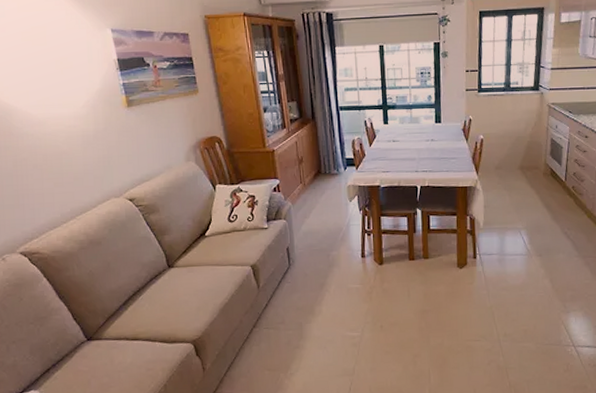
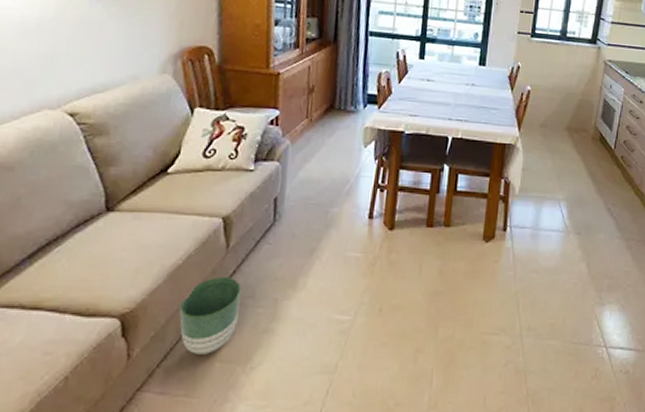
planter: none [232,309,275,366] -> present [179,276,242,355]

